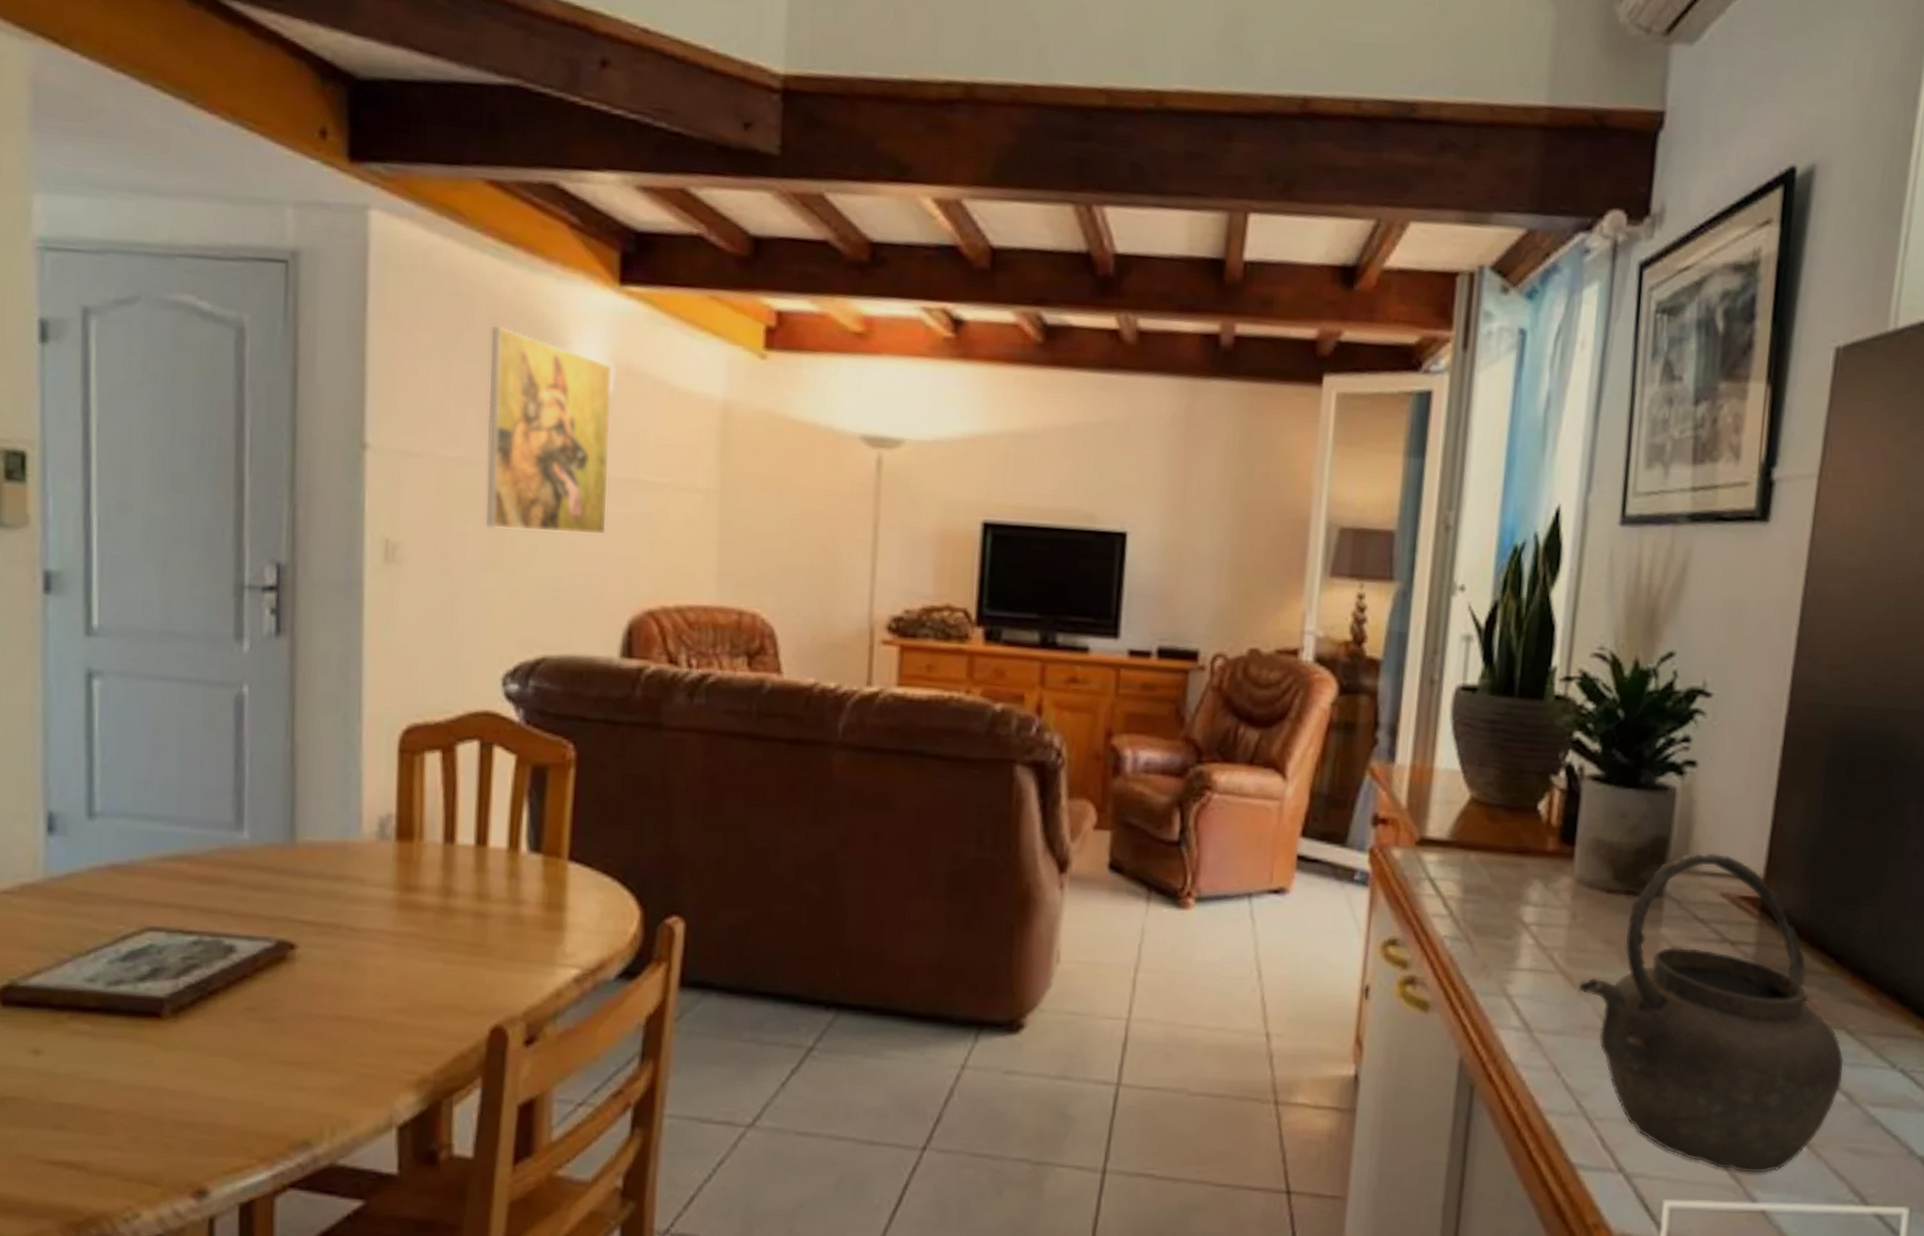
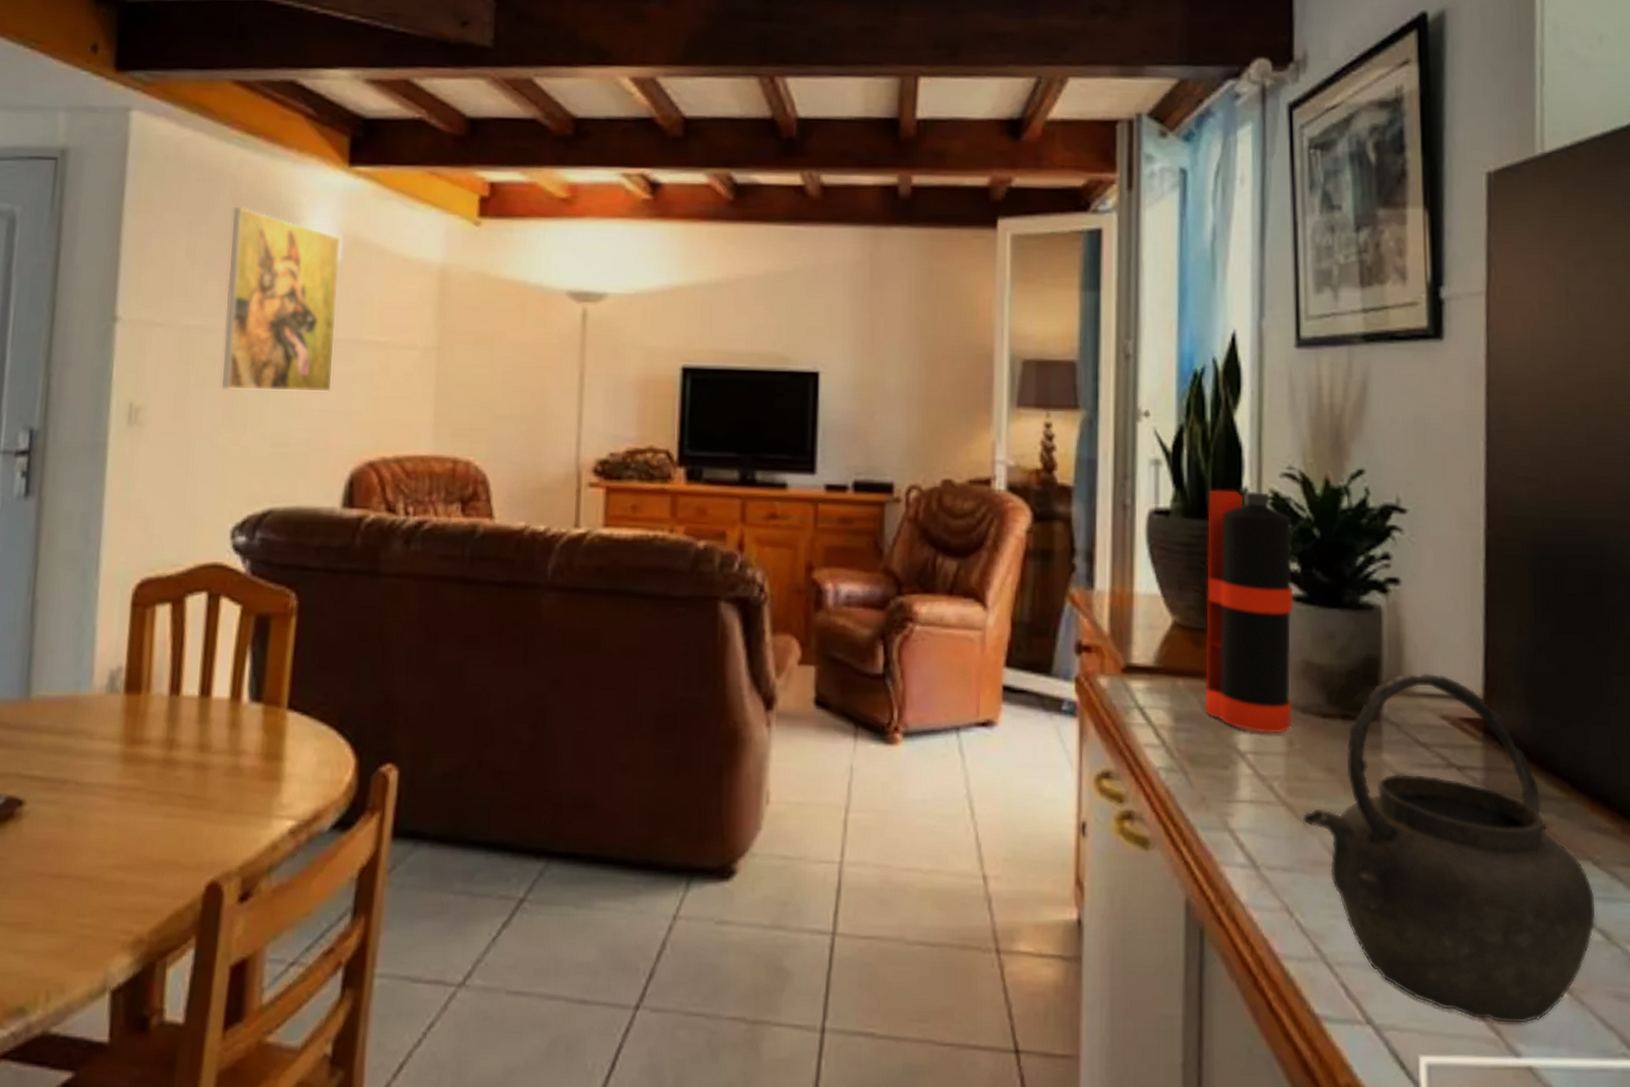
bottle: none [1495,668,1598,907] -> present [1204,490,1294,734]

